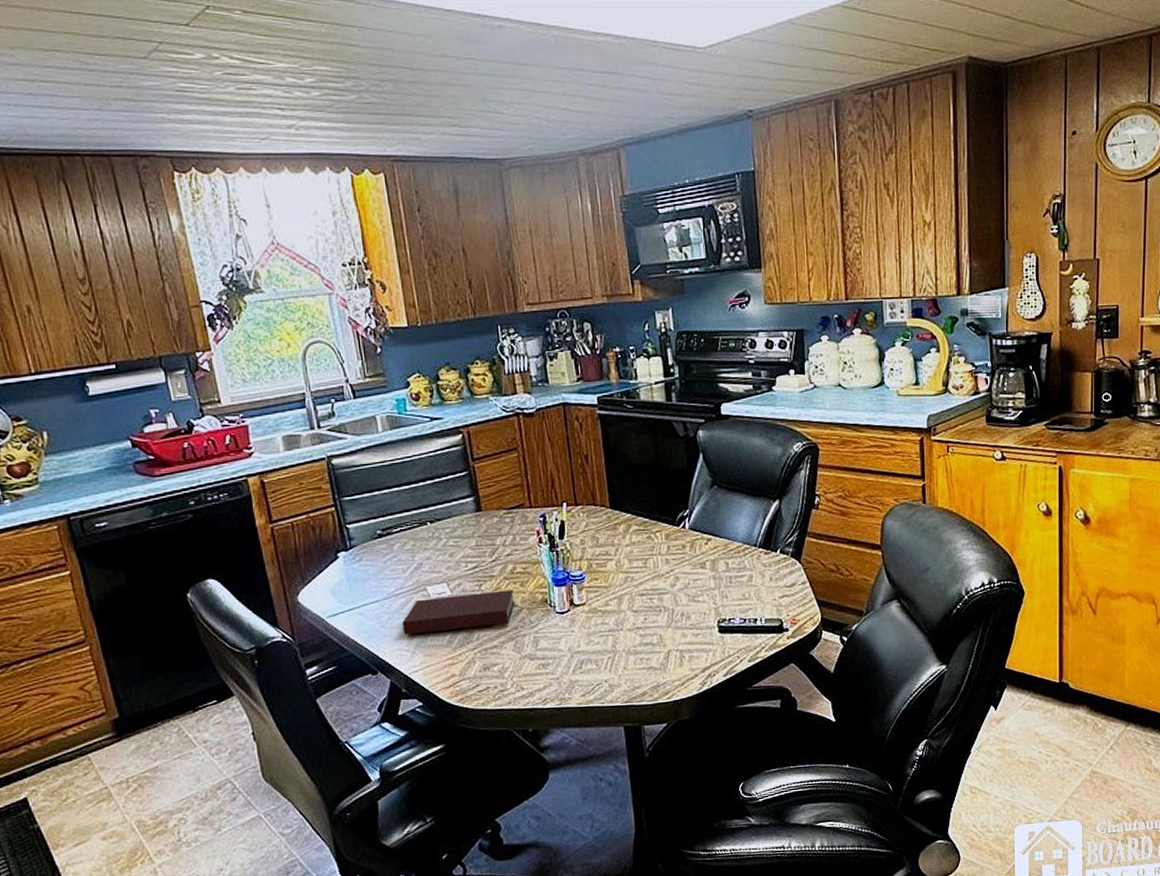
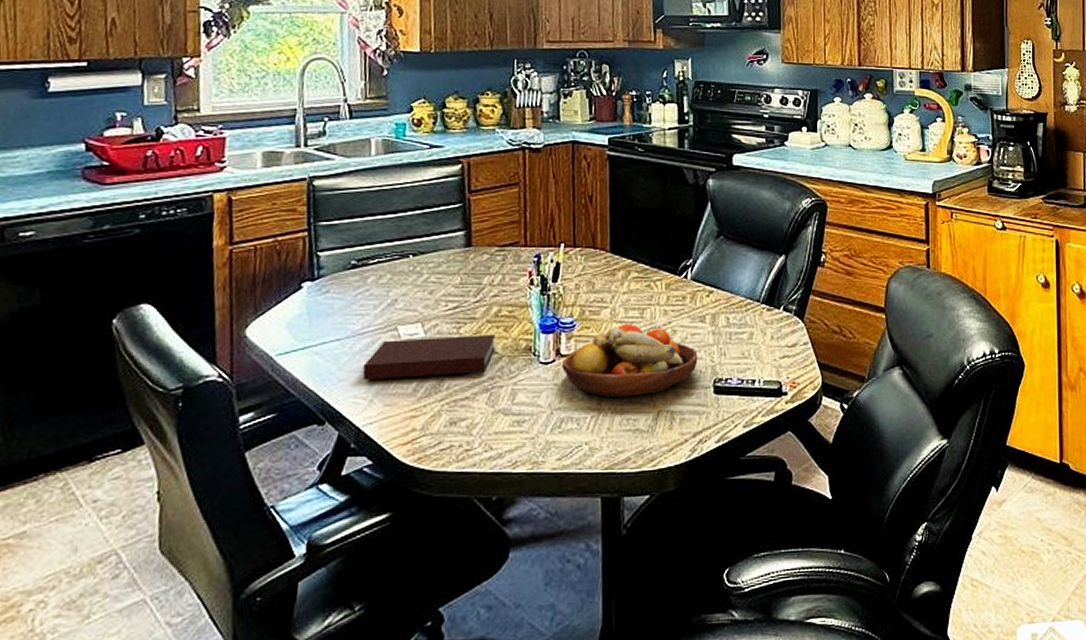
fruit bowl: none [577,573,701,641] -> present [562,323,698,398]

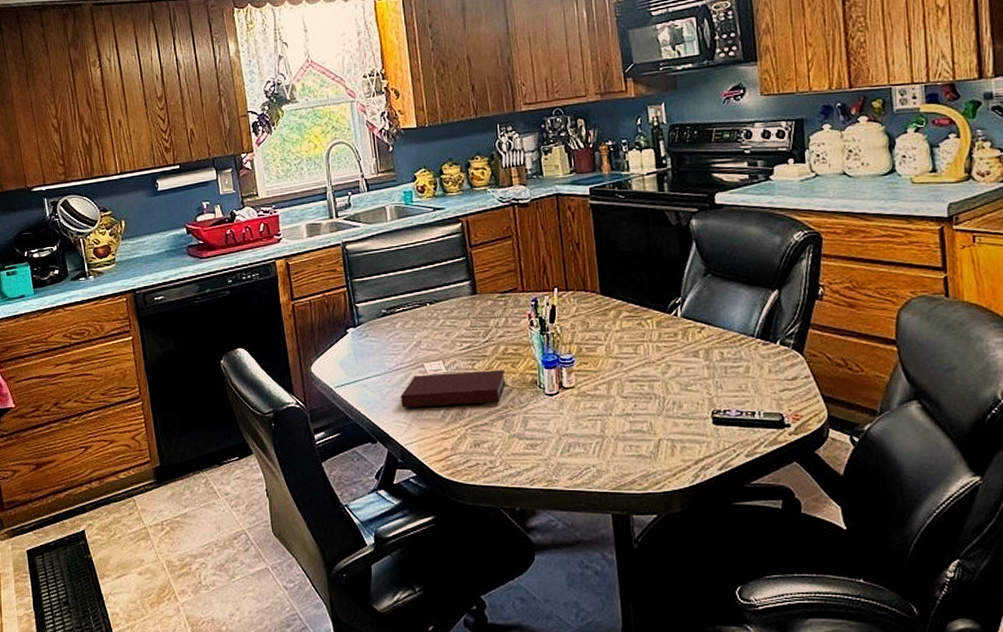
fruit bowl: present [562,323,698,398] -> none [566,359,694,427]

